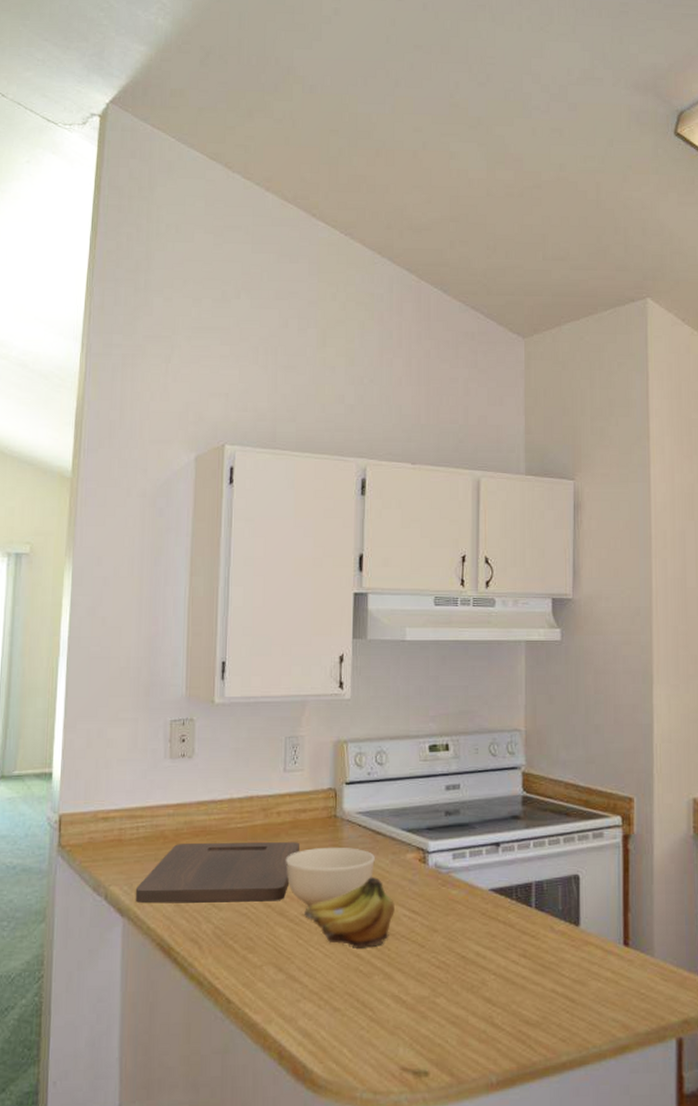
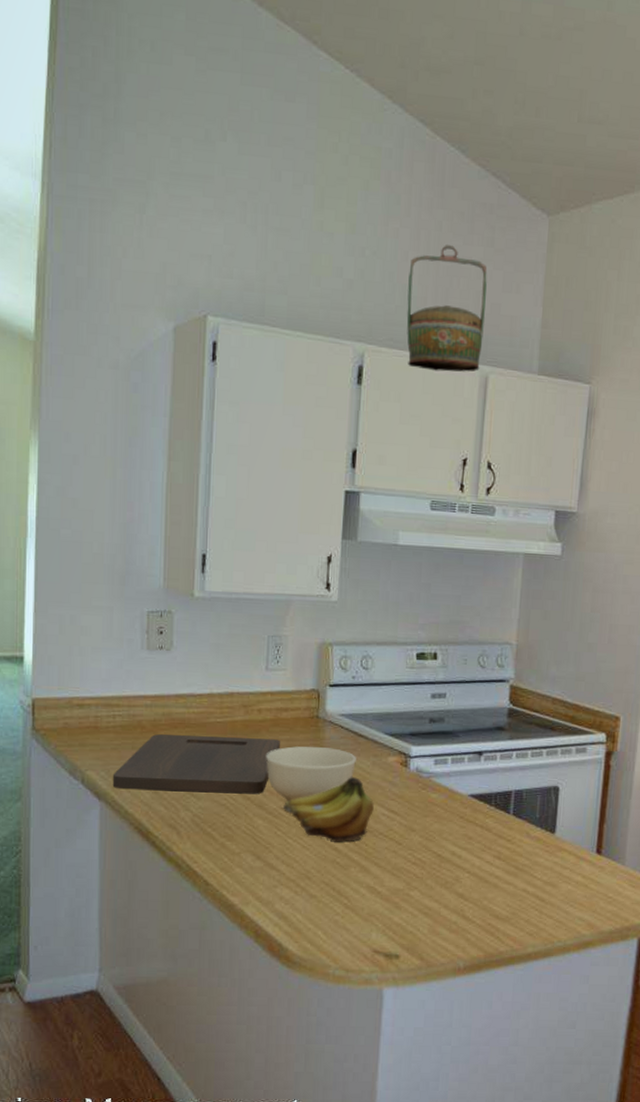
decorative basket: none [403,369,473,479] -> present [406,245,487,372]

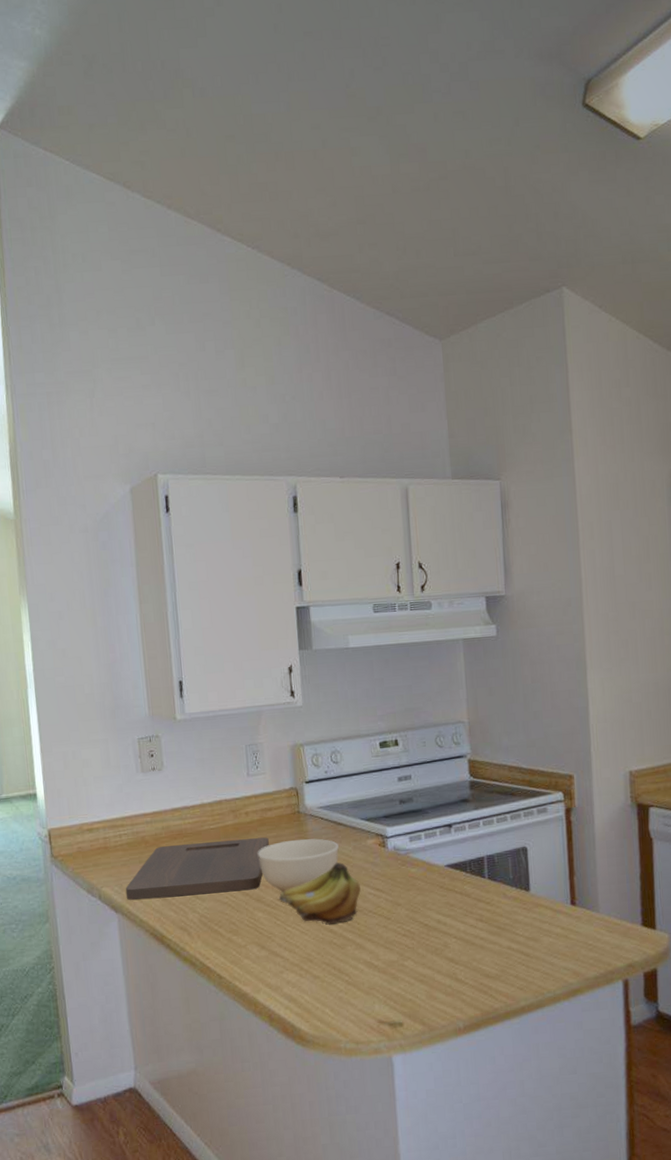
decorative basket: present [406,245,487,372] -> none [325,380,400,491]

